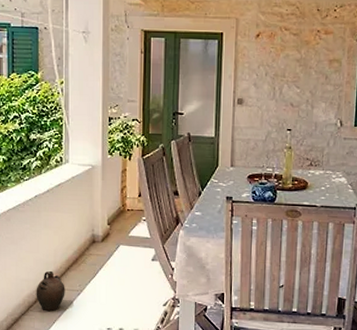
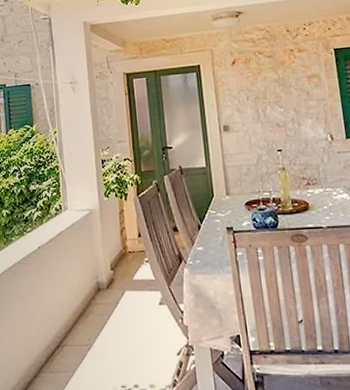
ceramic jug: present [36,270,65,312] -> none [46,325,76,372]

